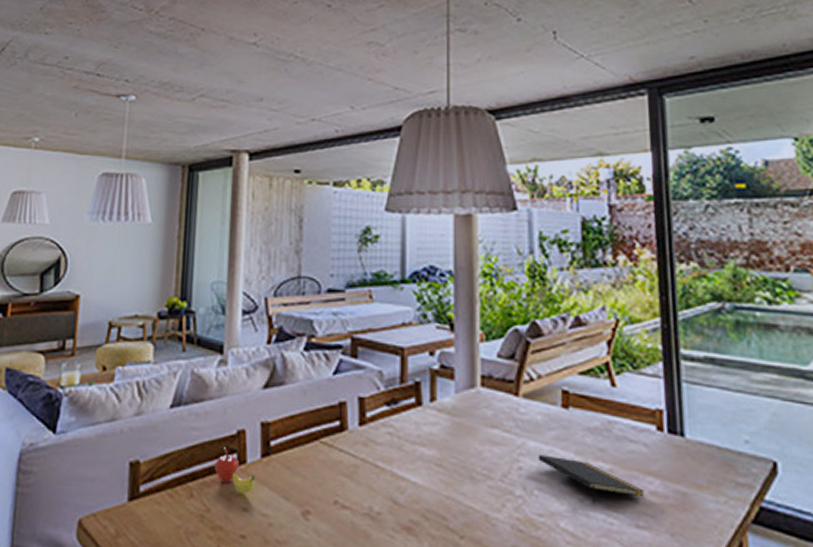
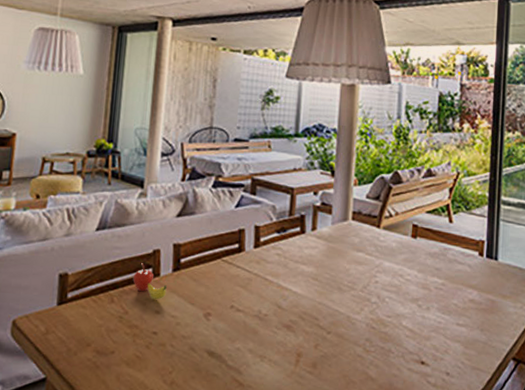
notepad: present [538,454,645,503] -> none [390,272,466,308]

